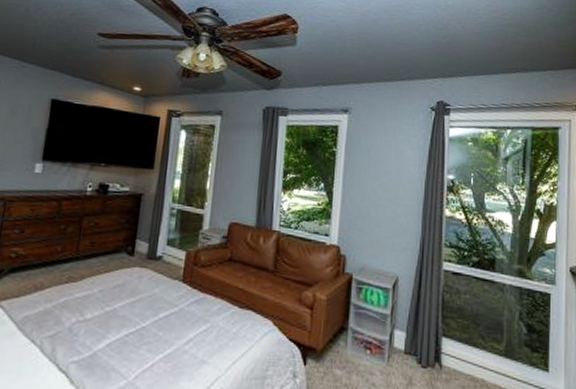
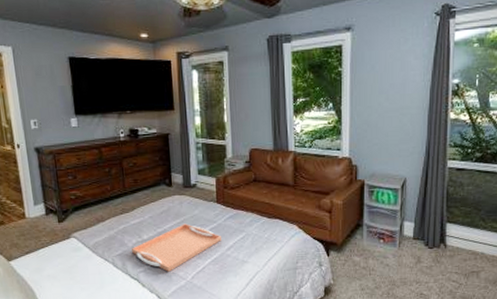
serving tray: none [68,304,181,366] -> present [132,224,221,272]

